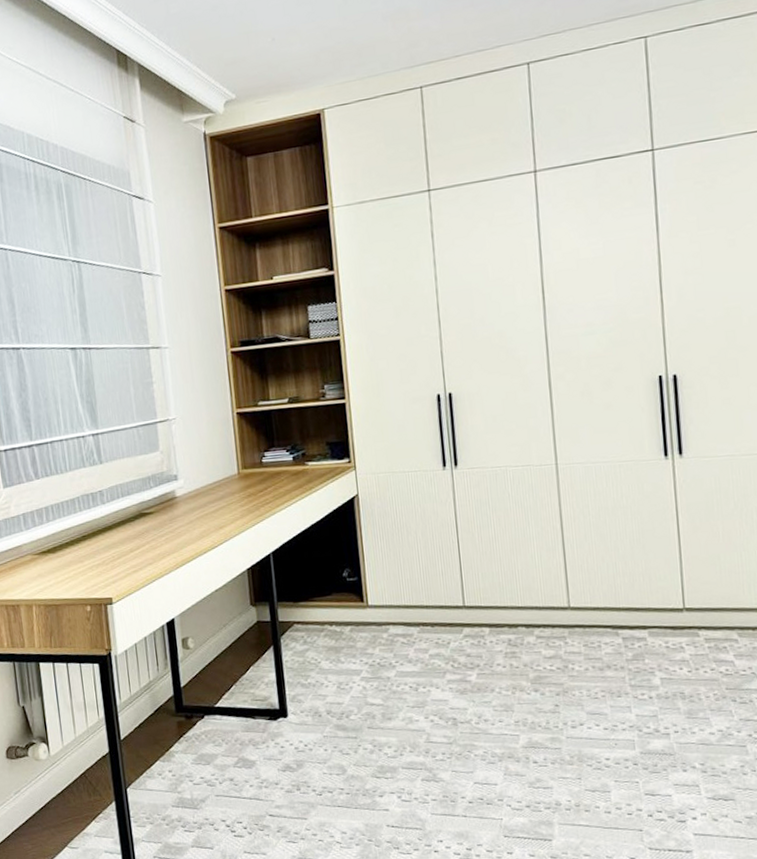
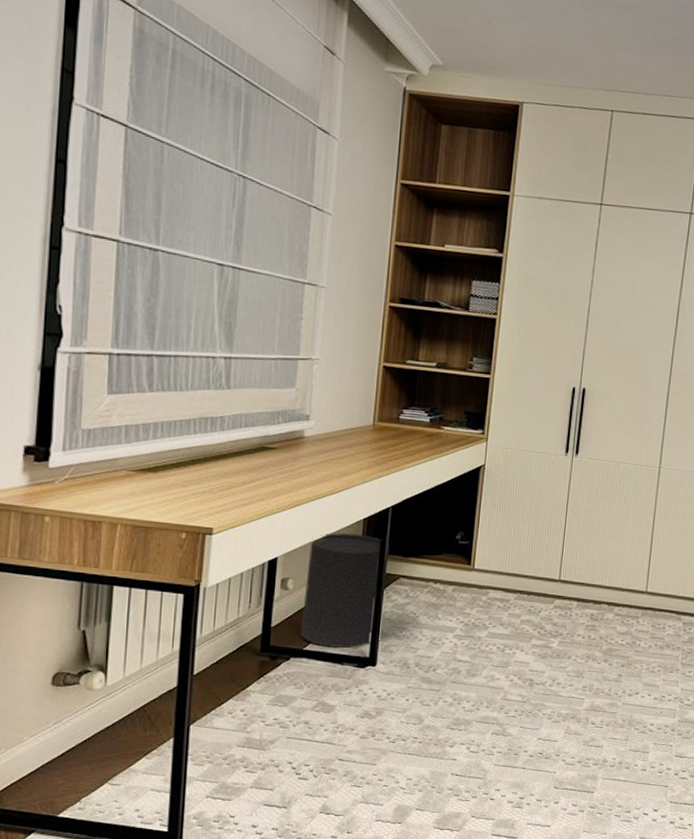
trash can: none [201,585,280,702] -> present [301,533,390,648]

